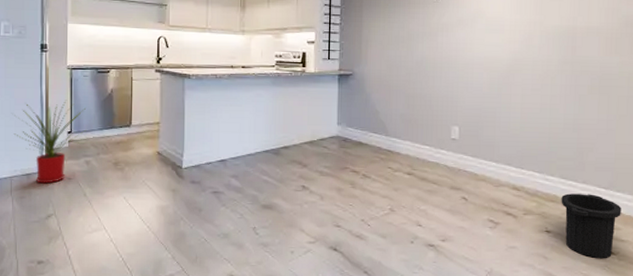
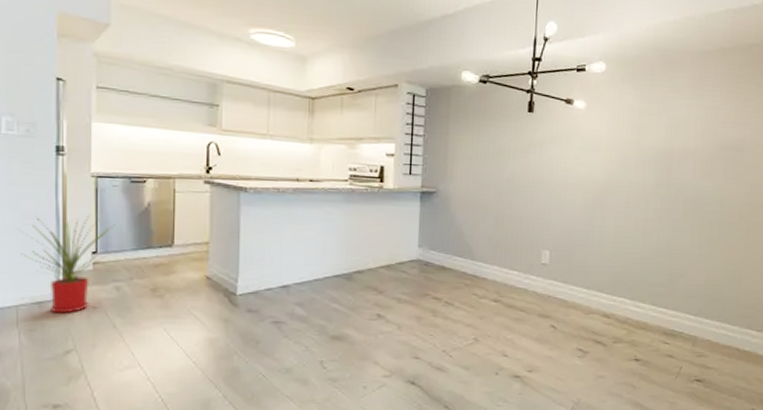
trash can: present [561,193,622,259] -> none [651,320,709,387]

